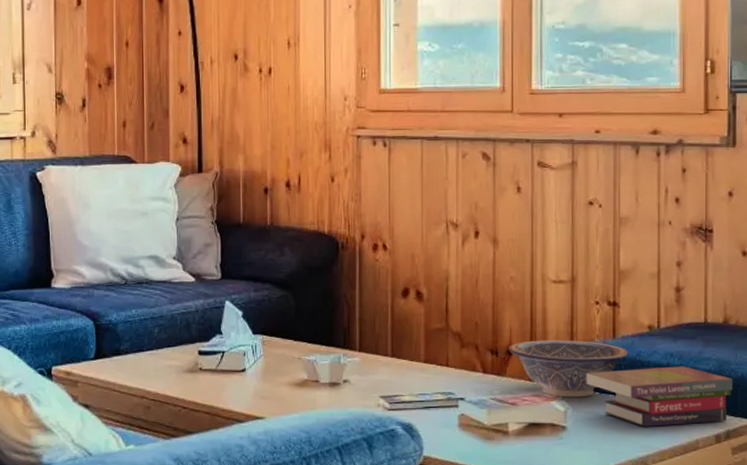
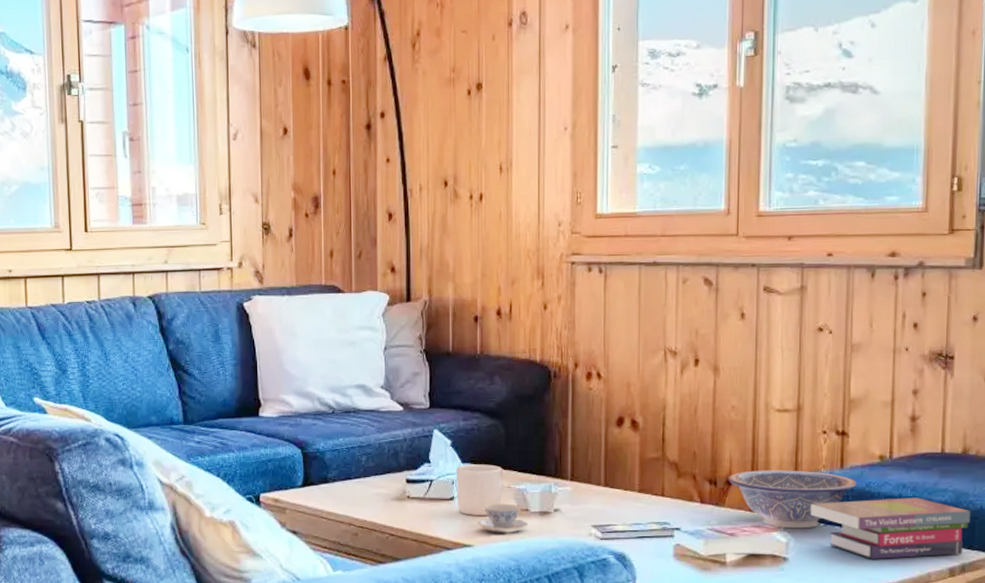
mug: none [248,335,293,387] -> present [456,464,502,515]
teacup: none [269,375,318,405] -> present [478,503,527,533]

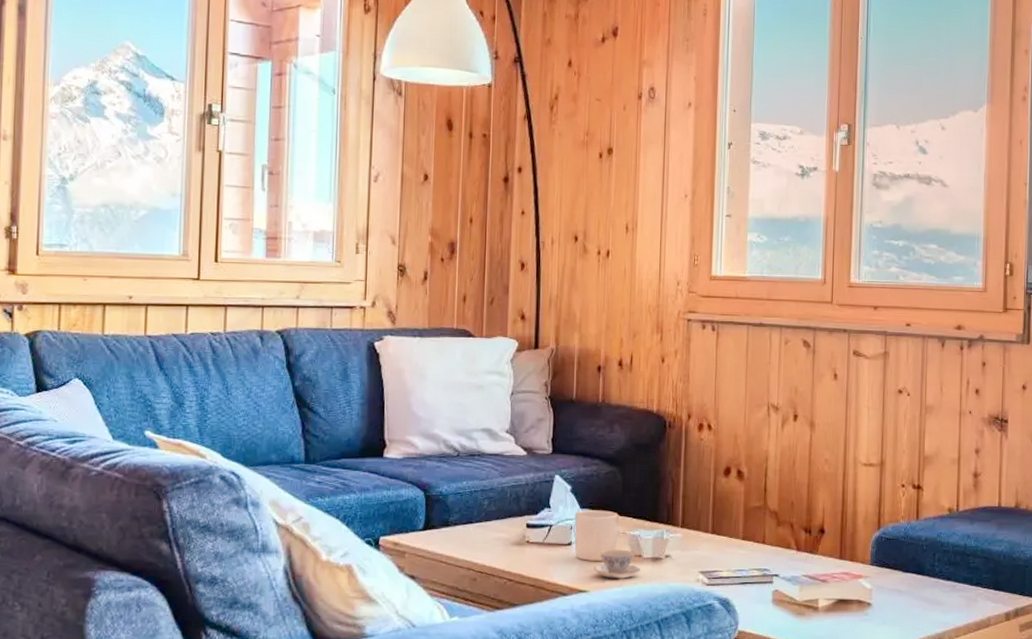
decorative bowl: present [728,470,858,529] -> none [821,520,930,576]
books: present [810,497,970,559] -> none [891,547,1022,604]

